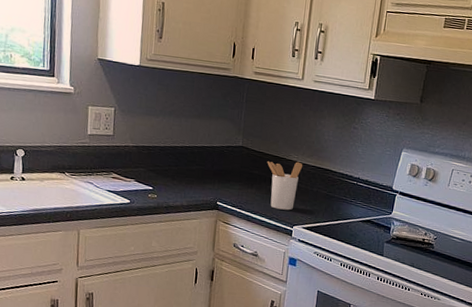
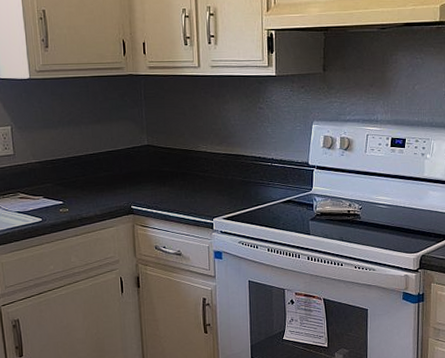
utensil holder: present [267,161,303,210] -> none [176,152,214,204]

